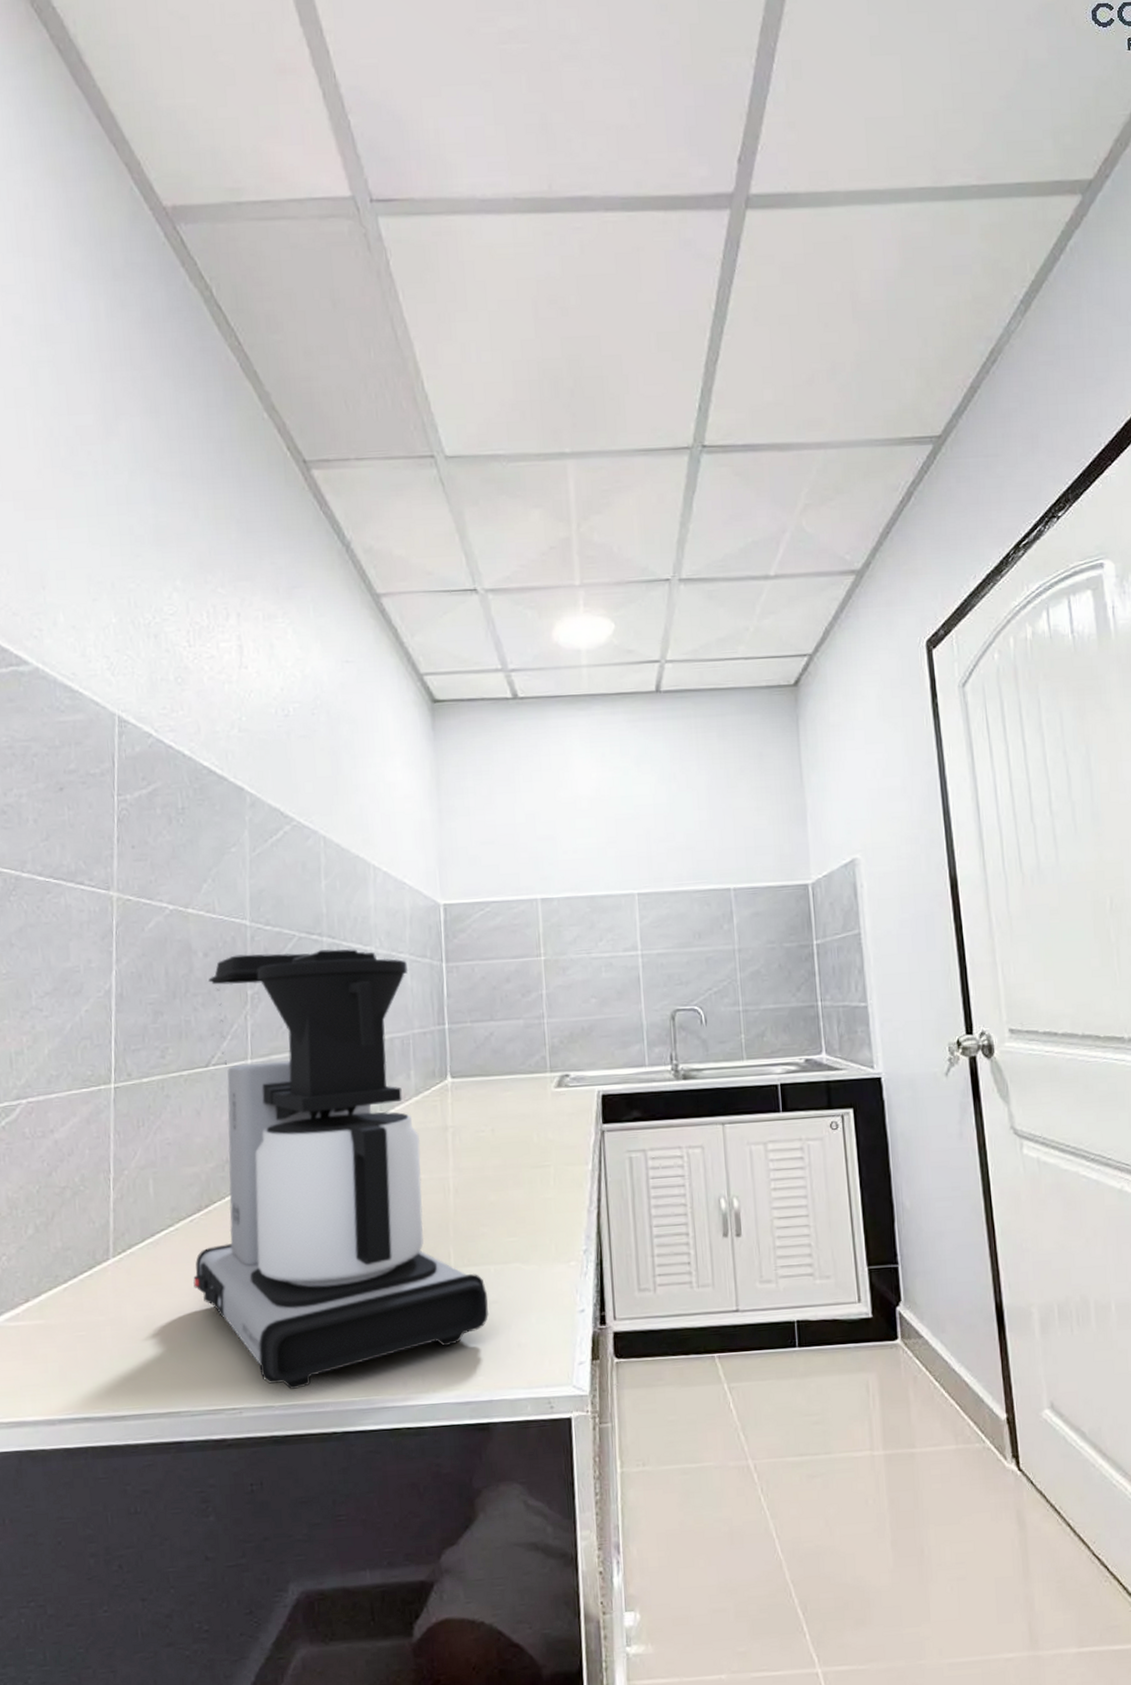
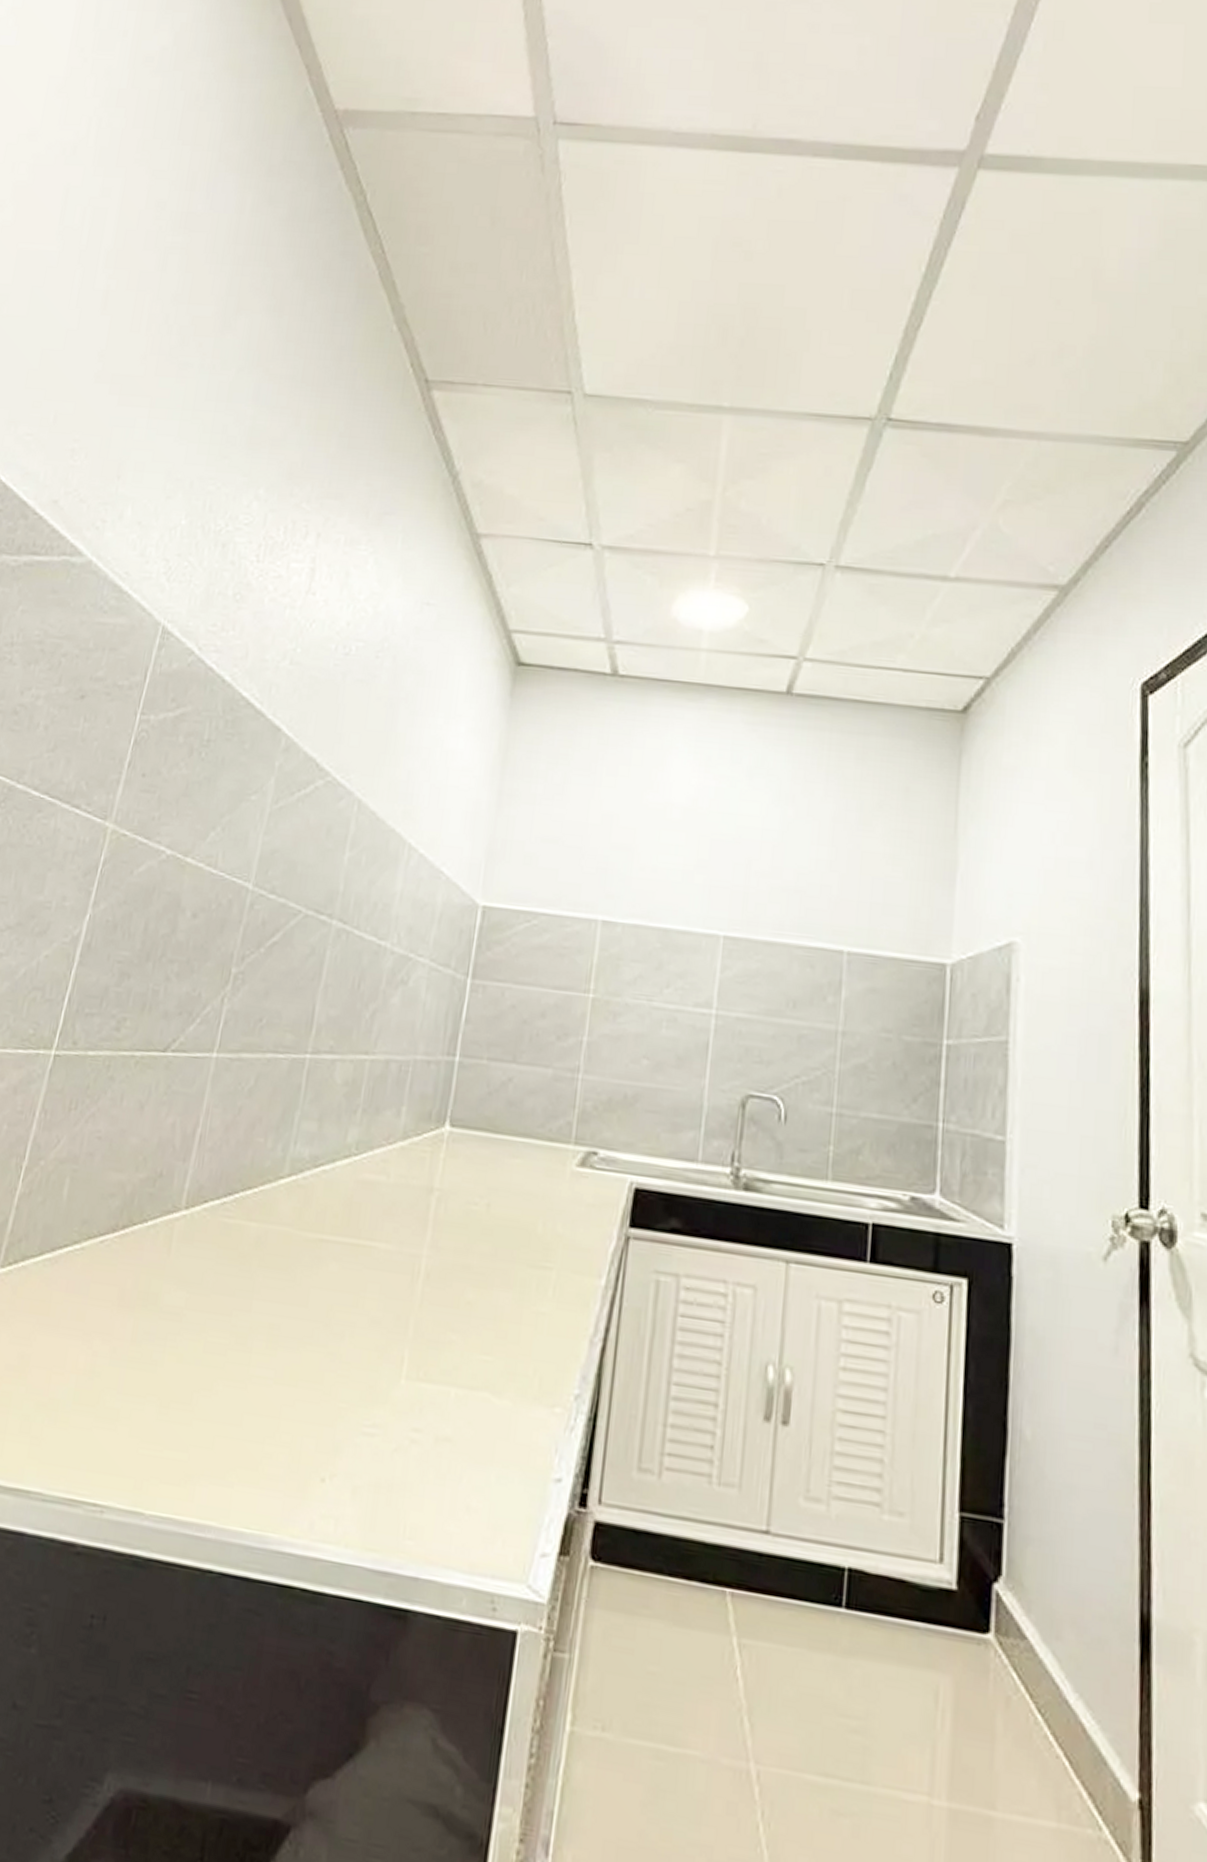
coffee maker: present [193,949,489,1390] -> none [85,922,441,1498]

